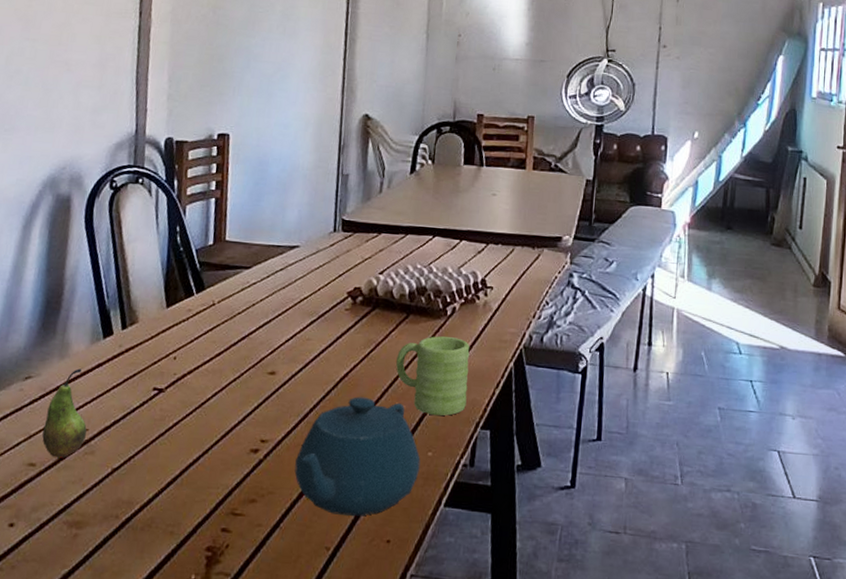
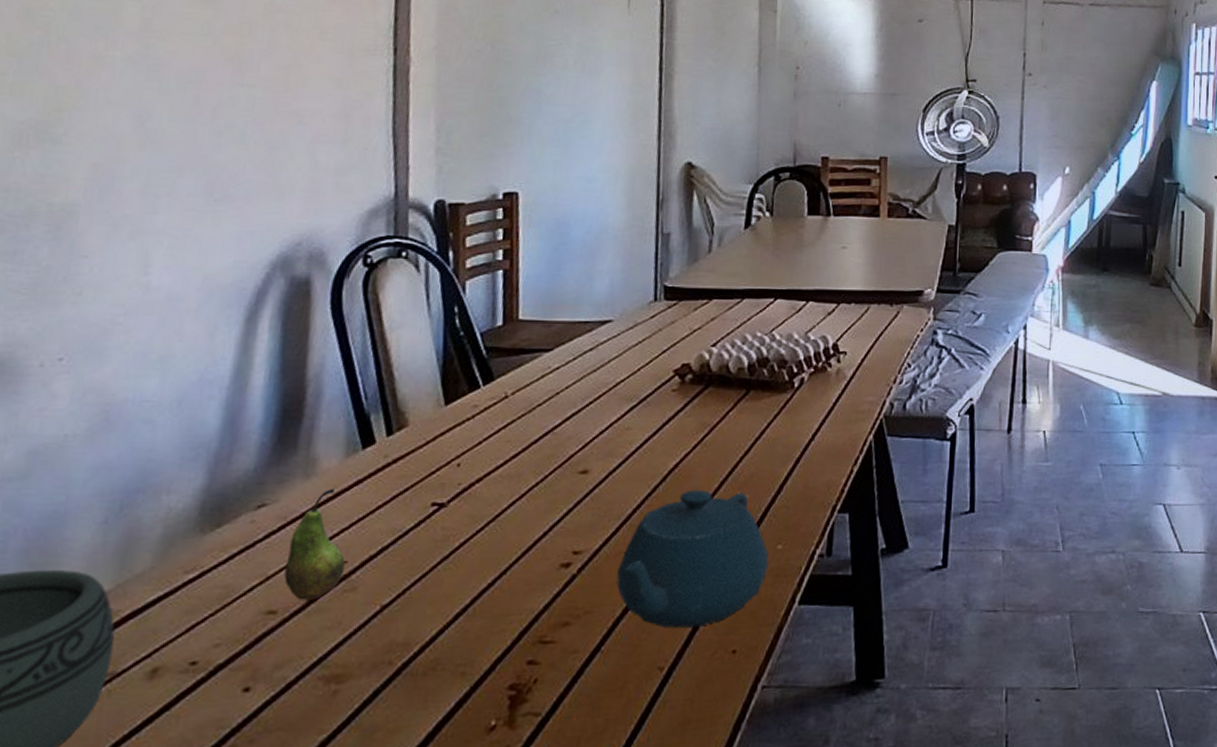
mug: present [396,336,470,416] -> none [736,412,823,502]

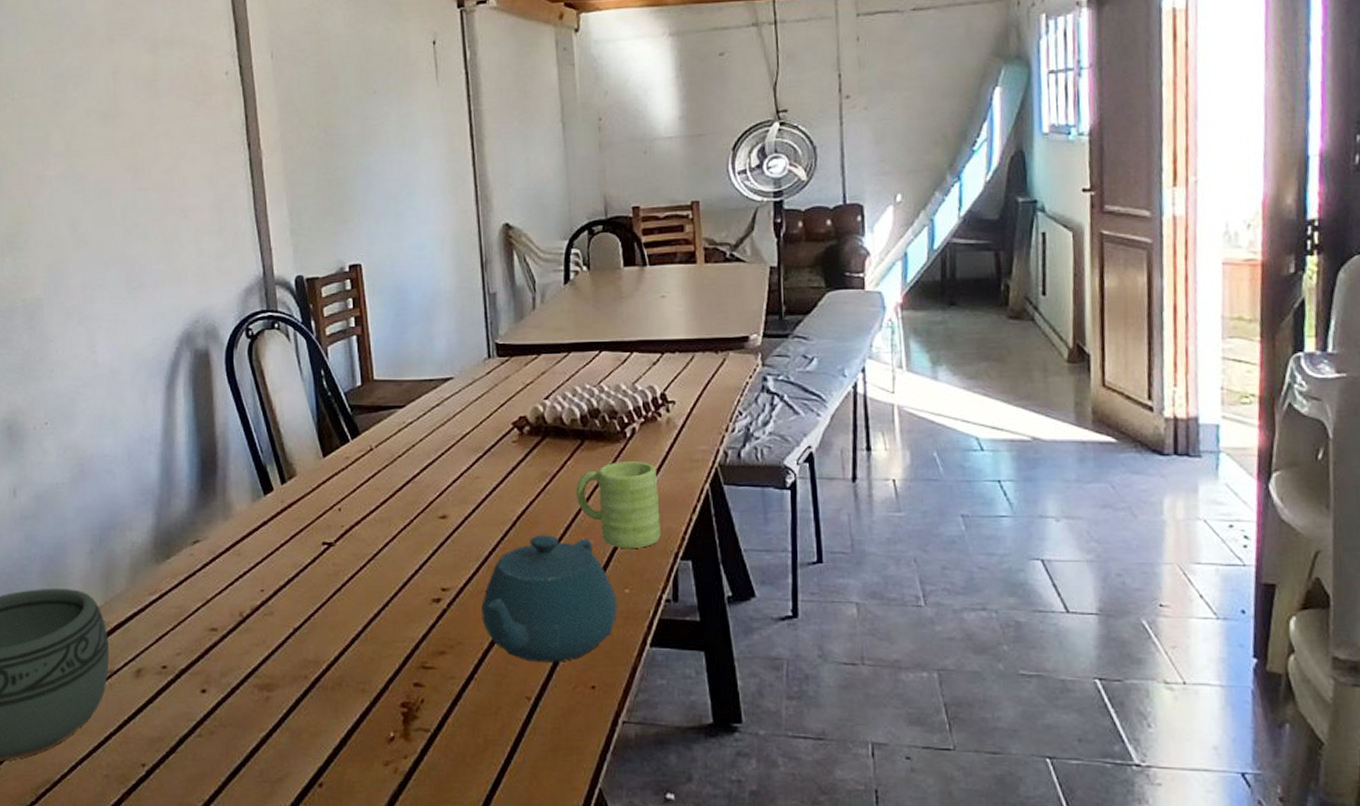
fruit: present [284,489,345,600] -> none [219,528,262,621]
mug: none [736,412,823,502] -> present [576,462,661,548]

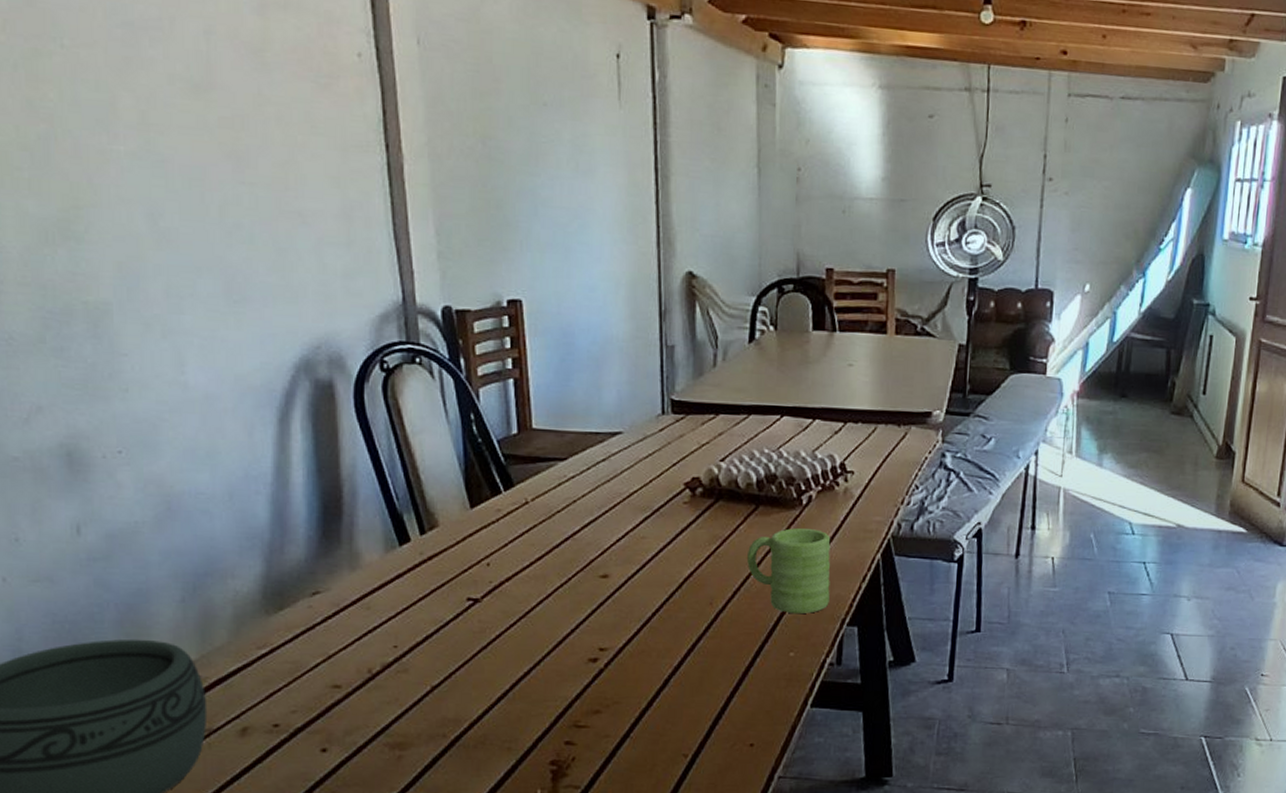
teapot: present [481,535,618,662] -> none [641,598,782,721]

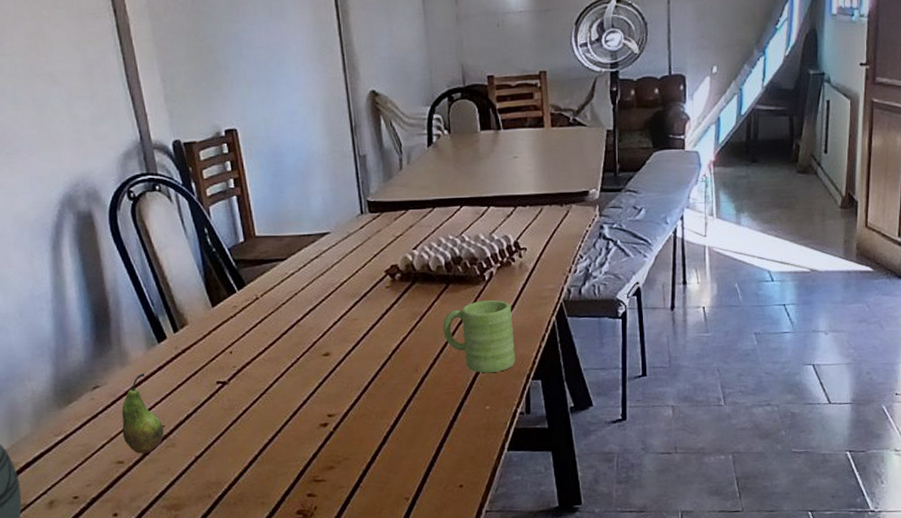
fruit: none [344,581,395,678] -> present [122,373,164,454]

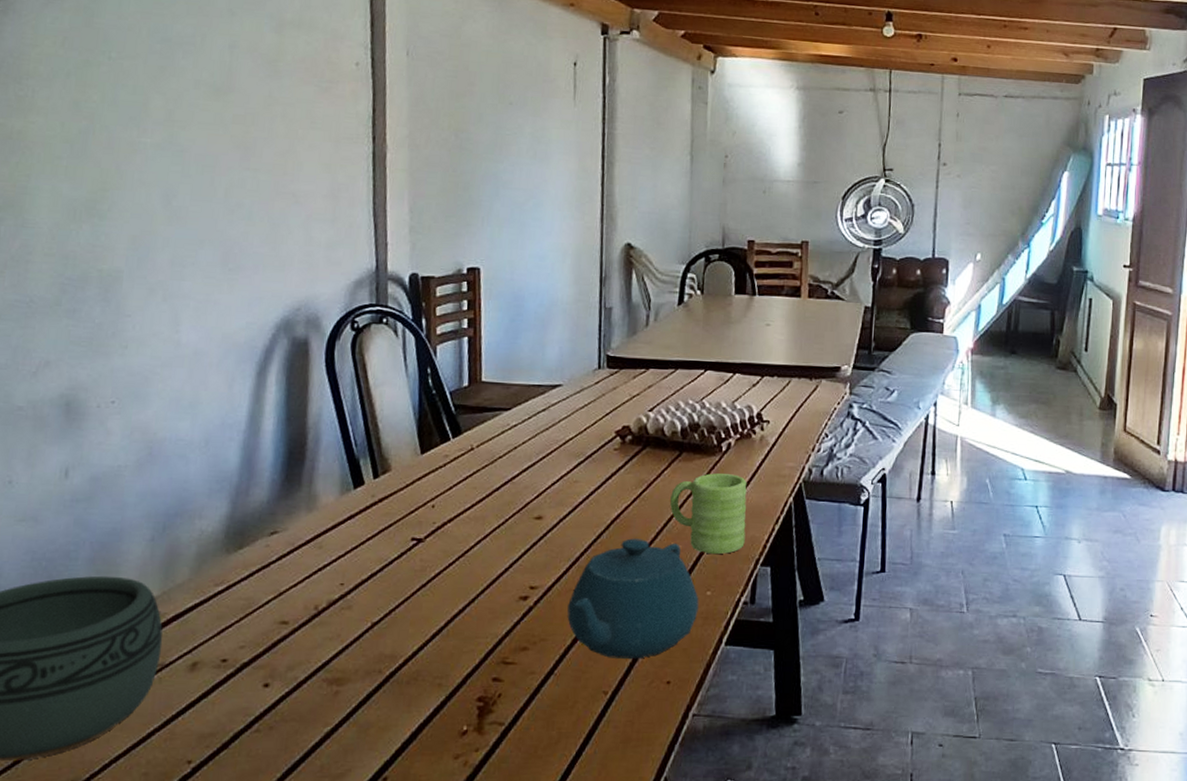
fruit: present [122,373,164,454] -> none [294,521,342,614]
teapot: none [364,365,480,470] -> present [567,538,699,659]

